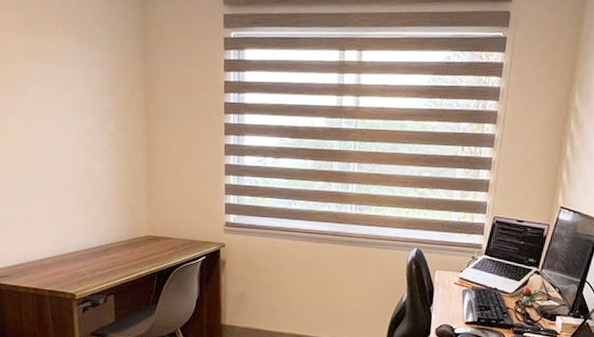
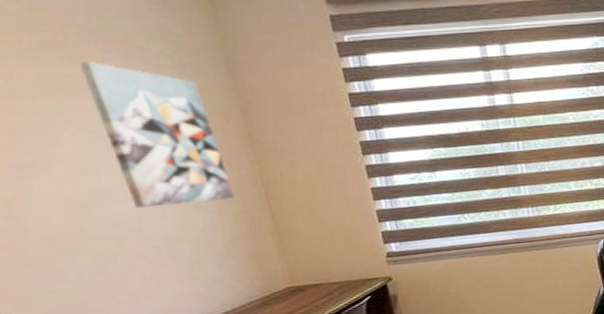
wall art: none [49,37,126,156] -> present [78,62,234,209]

